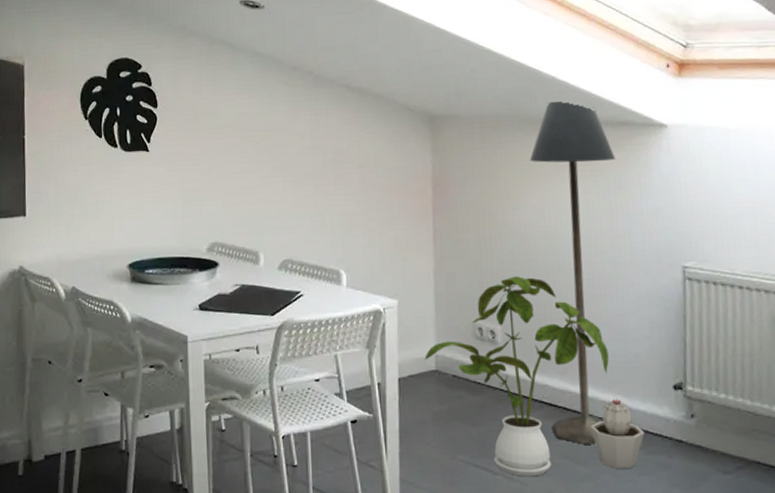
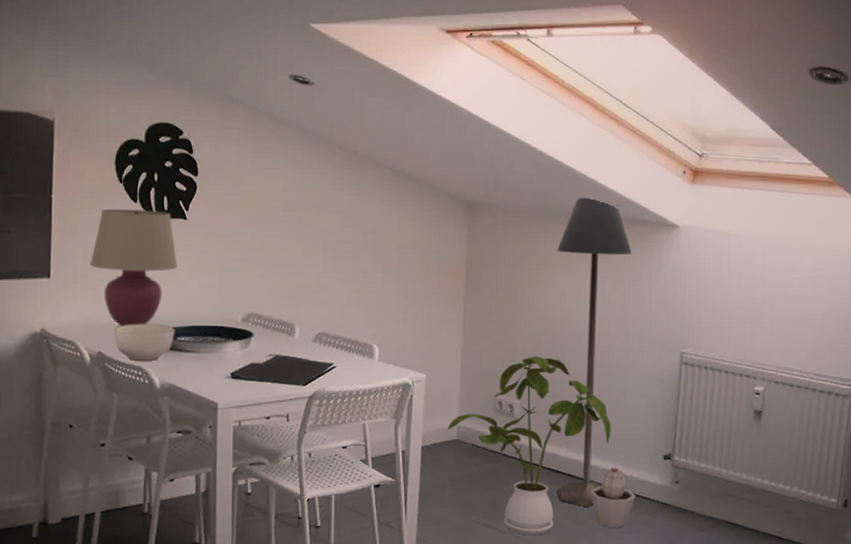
table lamp: none [61,144,143,261] -> present [89,208,178,326]
bowl: none [85,257,143,296] -> present [114,324,175,362]

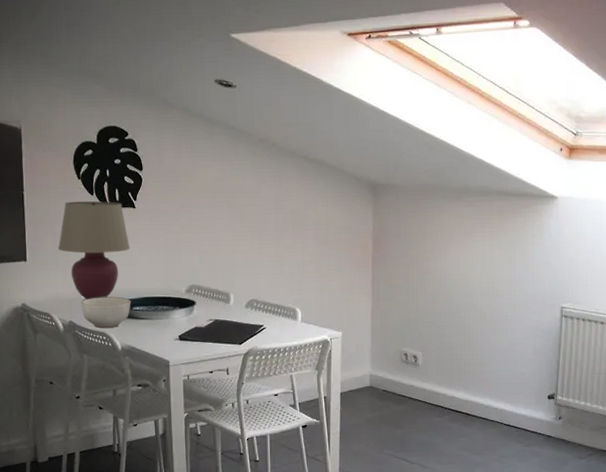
house plant: present [447,356,611,535] -> none [361,314,502,465]
floor lamp: present [556,198,632,507] -> none [450,176,516,440]
potted cactus: present [590,467,636,527] -> none [485,406,525,457]

